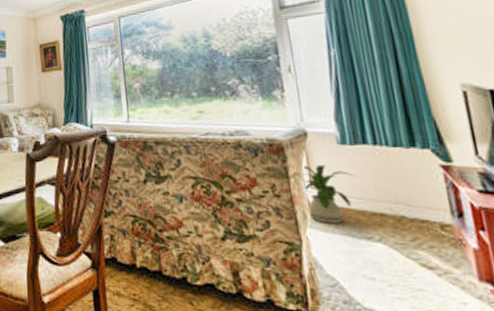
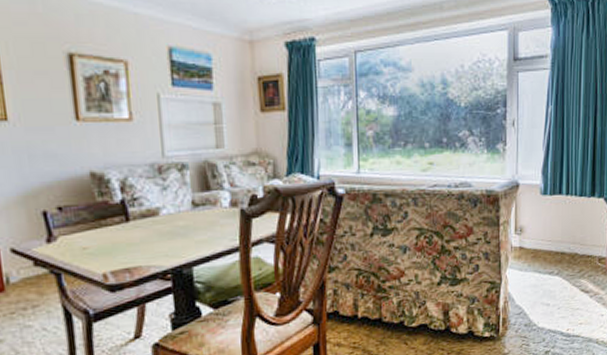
house plant: present [301,165,355,223] -> none [509,213,549,264]

